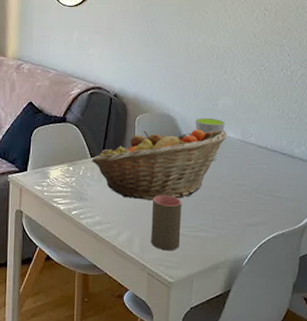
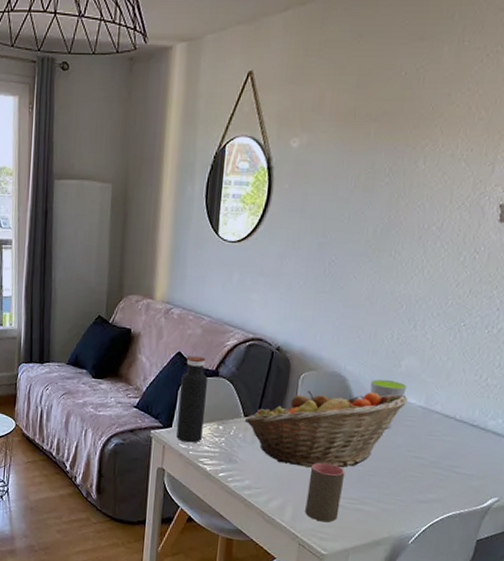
water bottle: none [32,105,57,185] -> present [176,355,208,443]

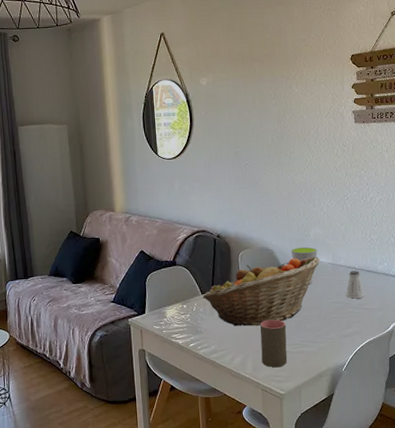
water bottle: present [176,355,208,443] -> none [147,251,171,324]
saltshaker: none [434,421,461,459] -> present [346,270,365,299]

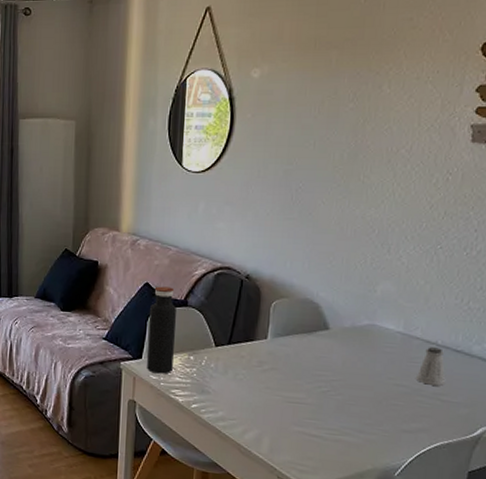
water bottle: none [147,251,171,324] -> present [147,286,177,374]
fruit basket: present [202,256,320,327] -> none [215,318,386,398]
cup: present [260,319,288,368] -> none [283,391,323,454]
cup: present [291,246,317,284] -> none [344,305,384,355]

